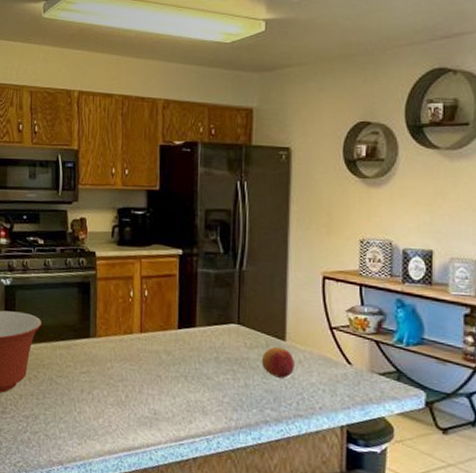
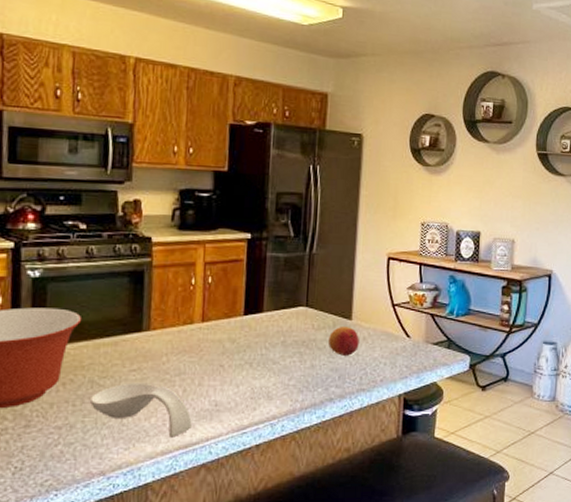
spoon rest: none [49,383,134,440] -> present [89,383,192,438]

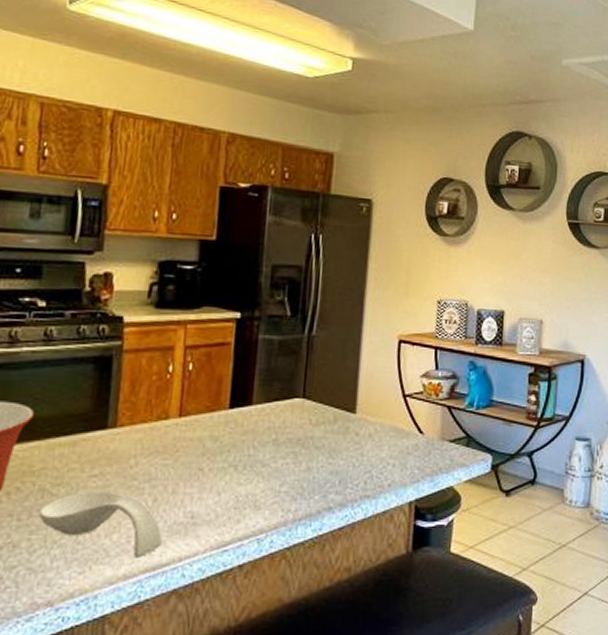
fruit: present [327,326,359,356] -> none [327,420,364,456]

